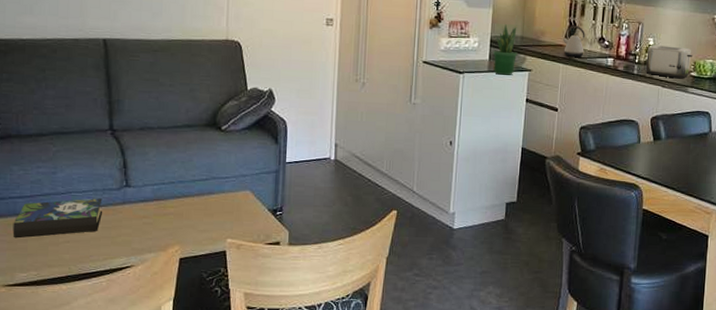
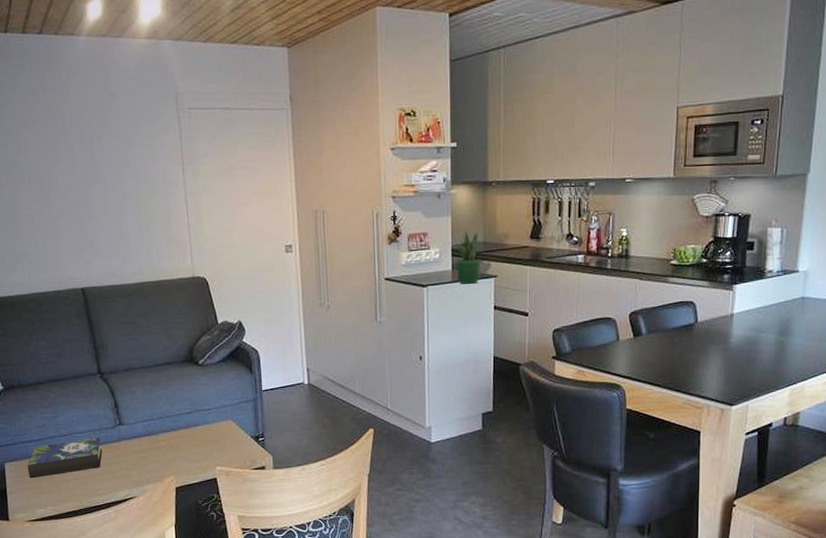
kettle: present [563,25,585,58] -> none [528,224,553,259]
toaster: present [646,45,693,79] -> none [620,234,672,269]

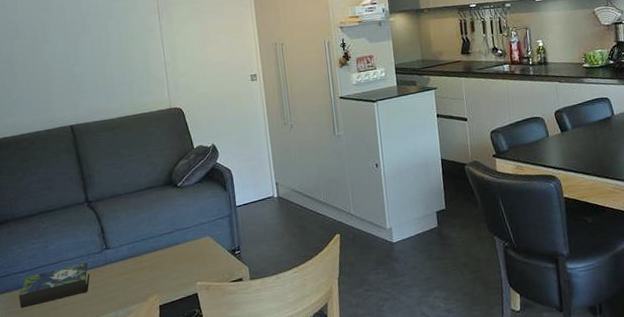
planter: present [456,230,482,284] -> none [400,50,422,97]

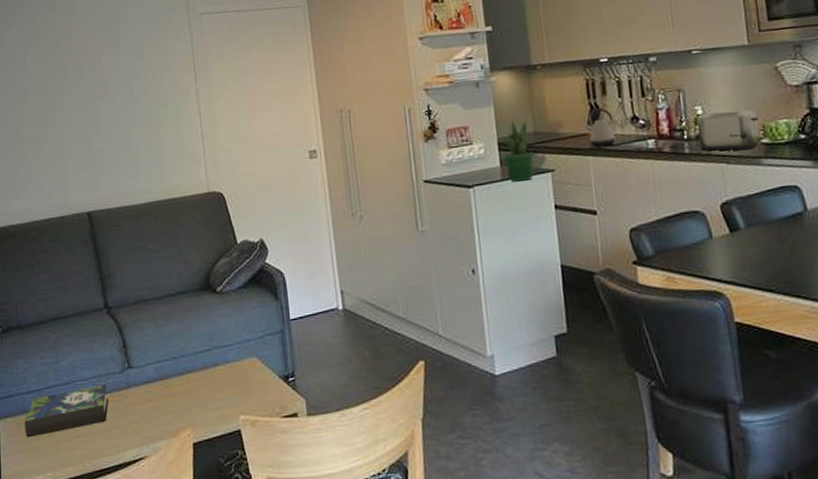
planter: none [400,50,422,97] -> present [504,120,534,182]
kettle: none [460,41,482,71] -> present [586,107,617,147]
toaster: none [538,43,582,74] -> present [696,110,759,152]

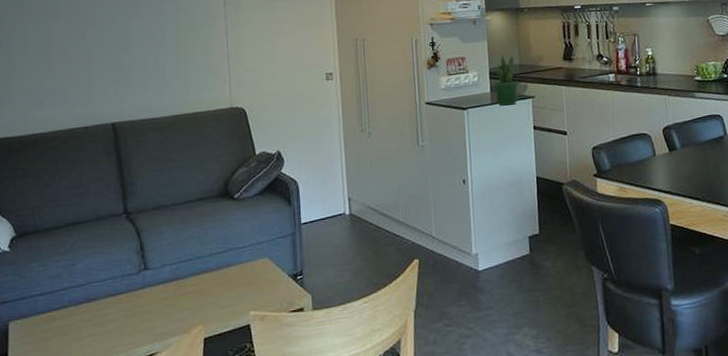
book: present [24,384,109,438] -> none [35,285,123,339]
kettle: present [586,107,617,147] -> none [561,46,586,79]
toaster: present [696,110,759,152] -> none [647,53,694,86]

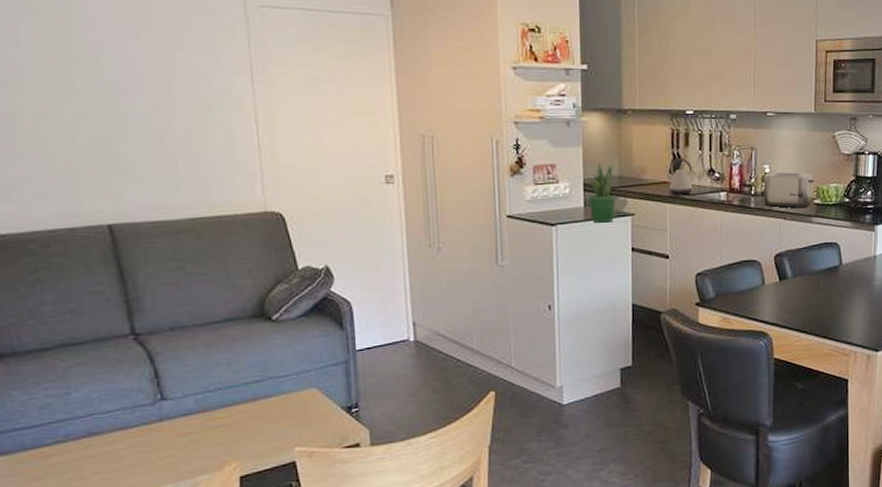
kettle: none [561,46,586,79] -> present [667,157,694,196]
toaster: none [647,53,694,86] -> present [763,172,815,209]

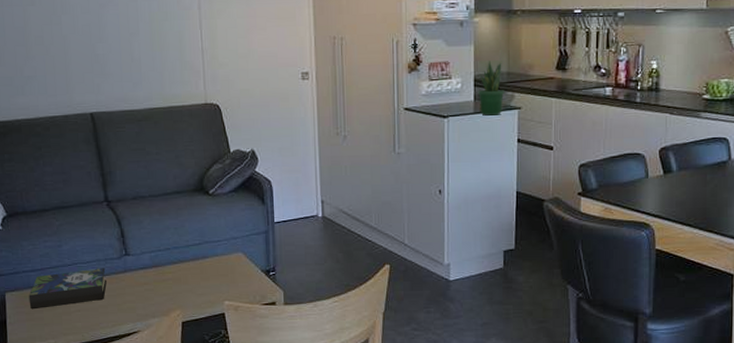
book: none [22,417,136,478] -> present [28,268,107,310]
kettle: present [667,157,694,196] -> none [554,54,580,91]
toaster: present [763,172,815,209] -> none [650,67,704,104]

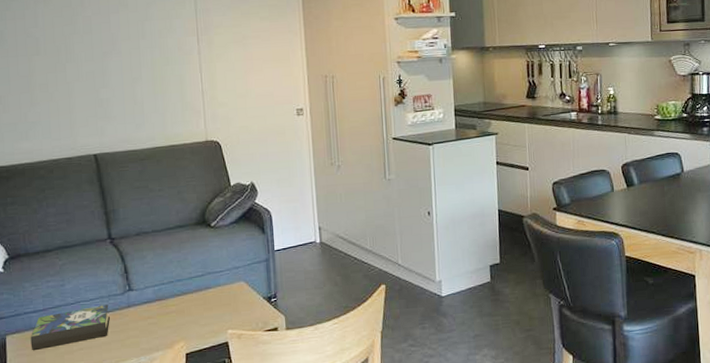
planter: present [478,60,505,116] -> none [459,92,483,142]

